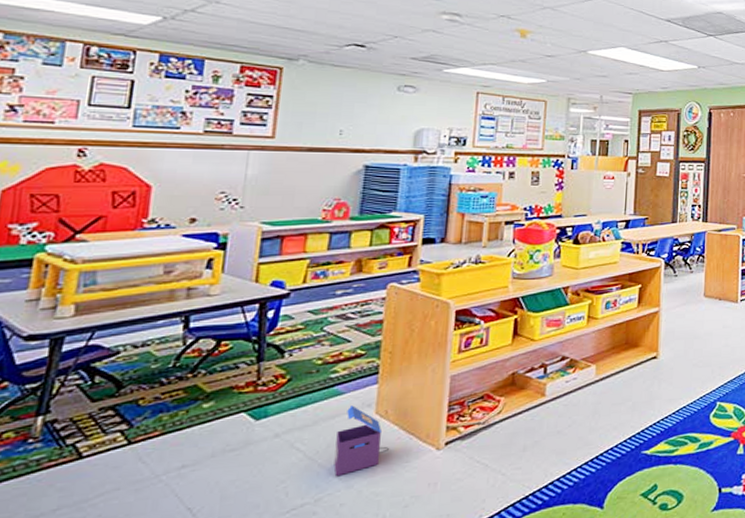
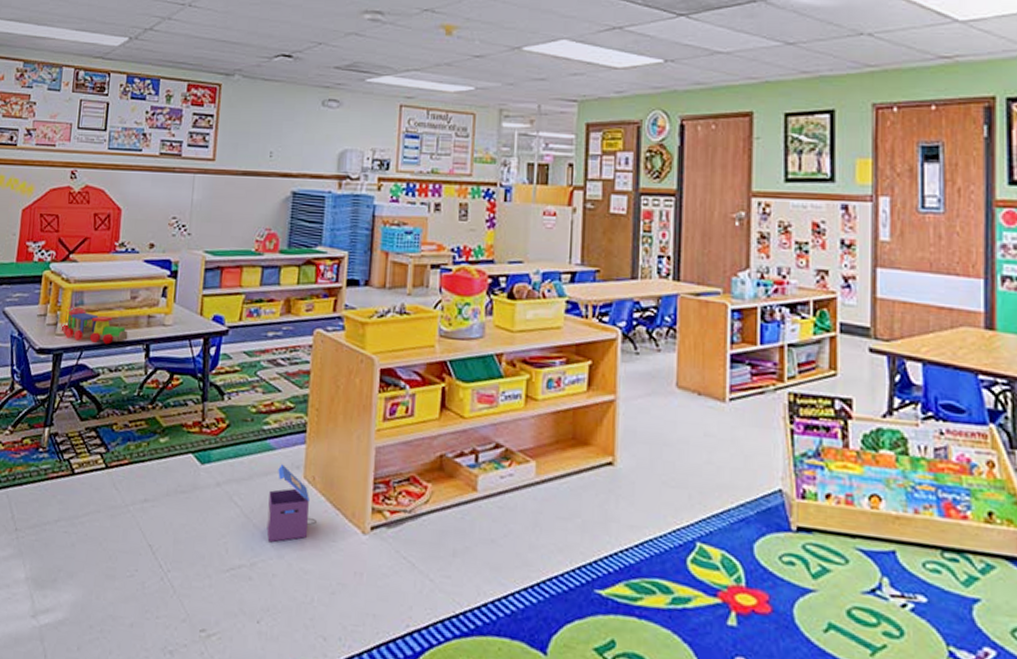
toy train: none [62,287,161,322] -> present [61,307,128,345]

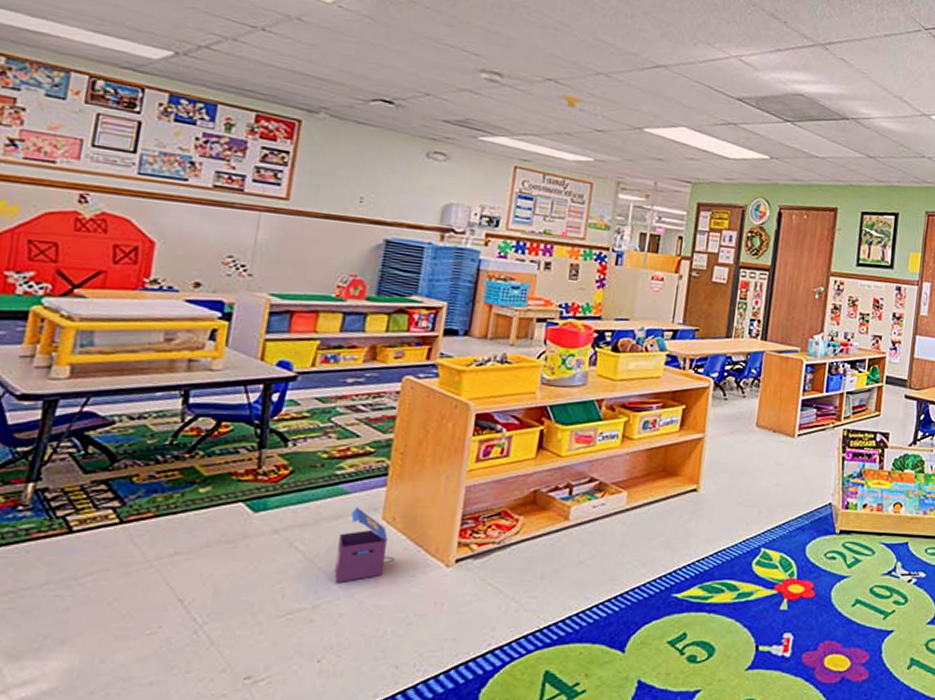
toy train: present [61,307,128,345] -> none [56,348,159,390]

